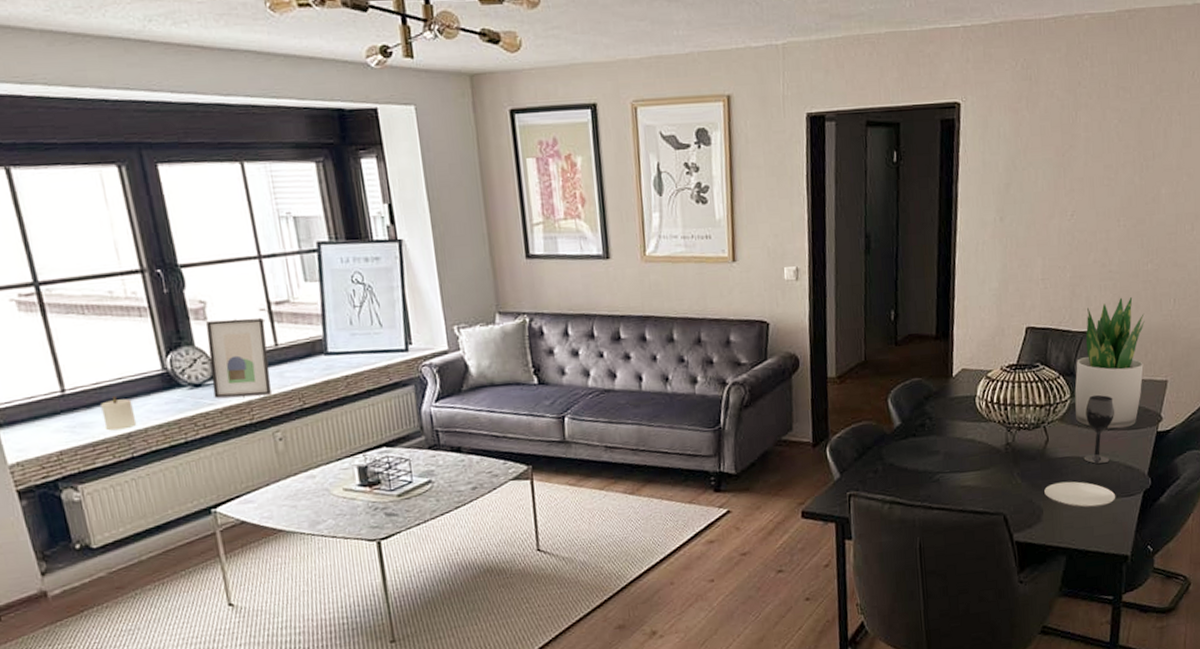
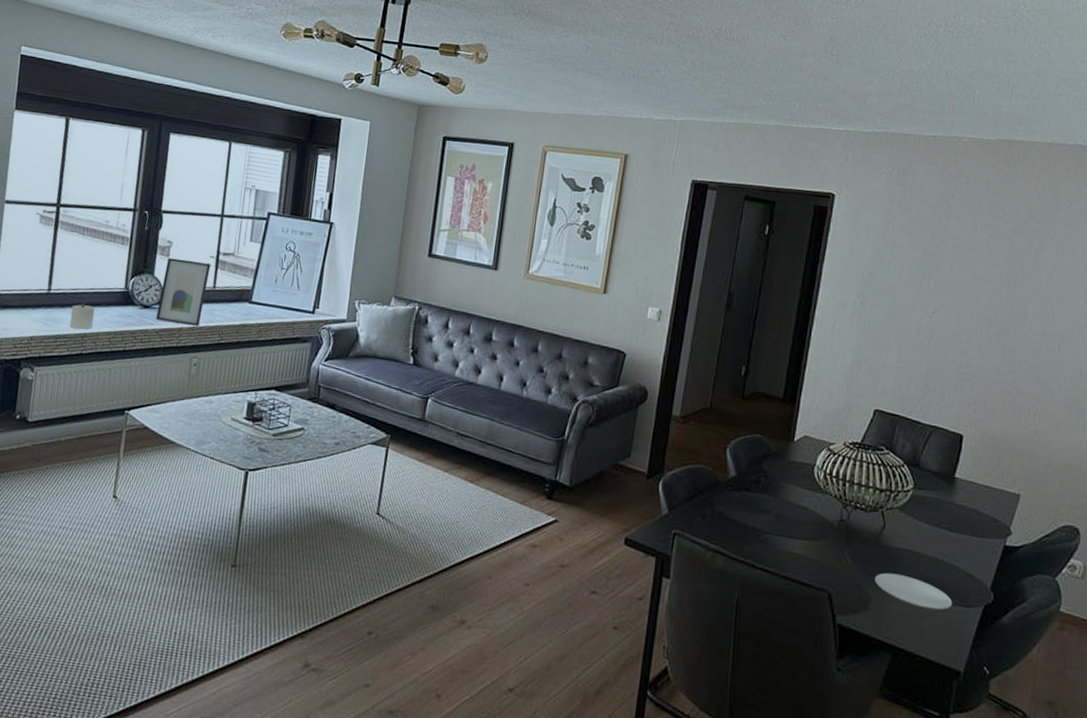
planter: present [1074,297,1145,429] -> none [916,400,1001,534]
wine glass: present [1083,394,1115,464] -> none [921,491,960,566]

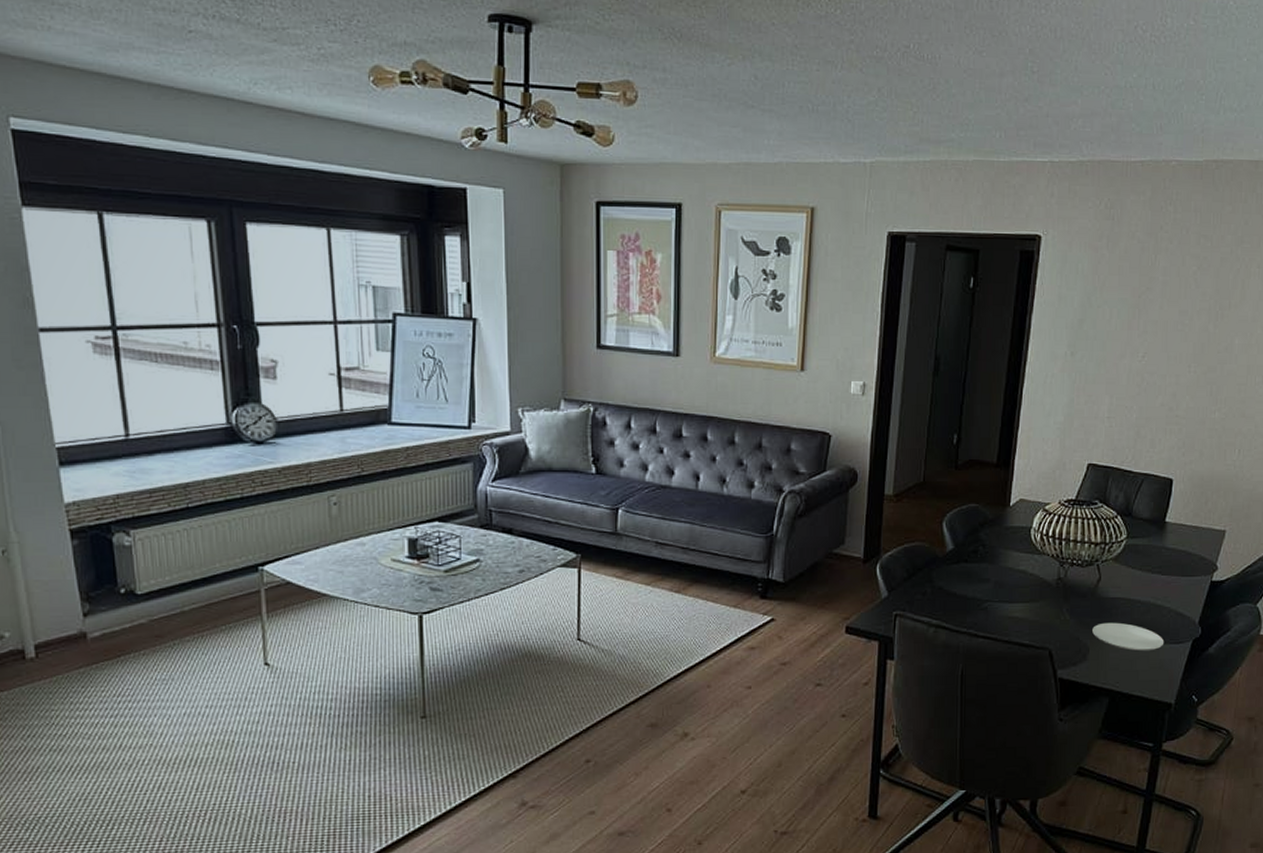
candle: present [70,301,95,330] -> none [162,445,196,479]
picture frame: present [156,258,212,326] -> none [274,381,334,458]

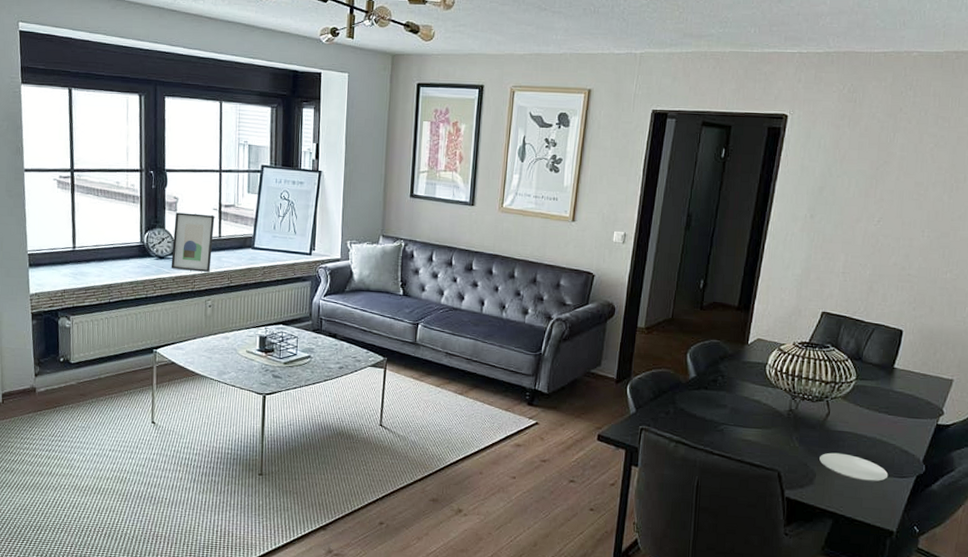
picture frame: none [274,381,334,458] -> present [171,212,216,272]

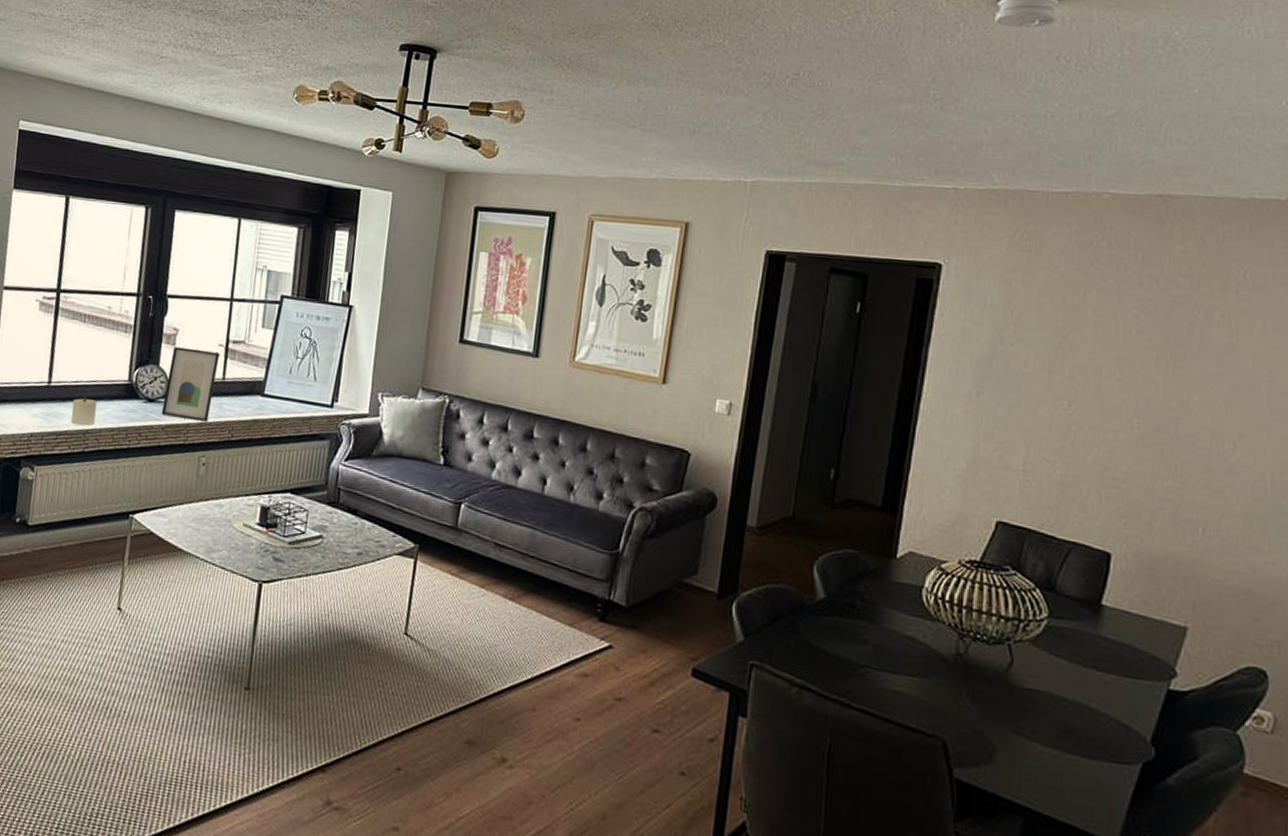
candle: none [96,256,117,282] -> present [71,395,97,426]
plate: present [819,452,889,482] -> none [1001,718,1102,767]

